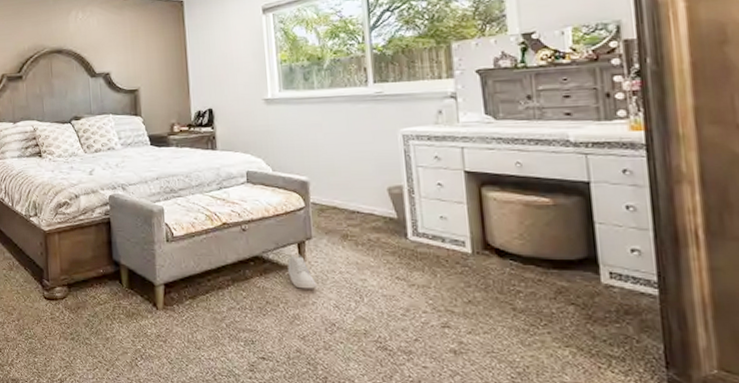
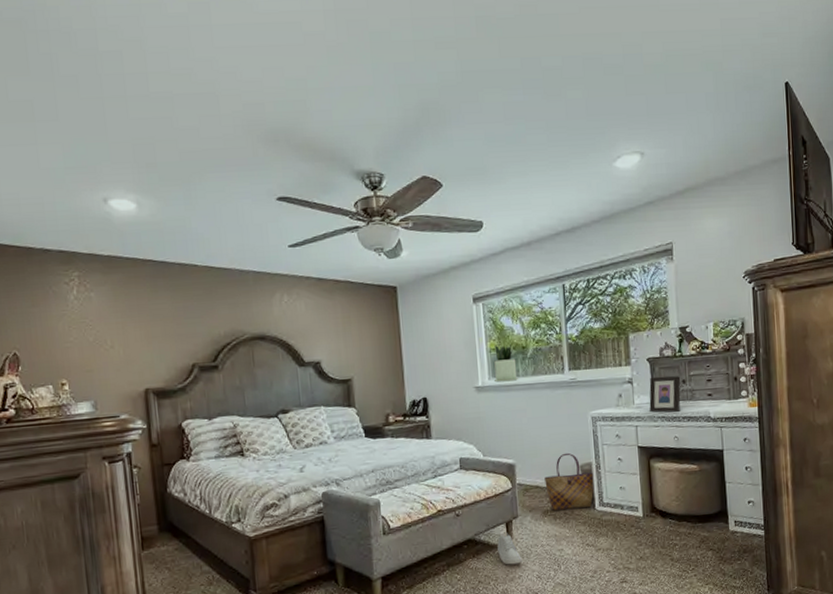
planter: none [284,54,314,95] -> present [493,343,519,383]
tote bag: none [343,173,406,237] -> present [544,452,594,510]
picture frame: none [479,90,525,134] -> present [649,376,681,413]

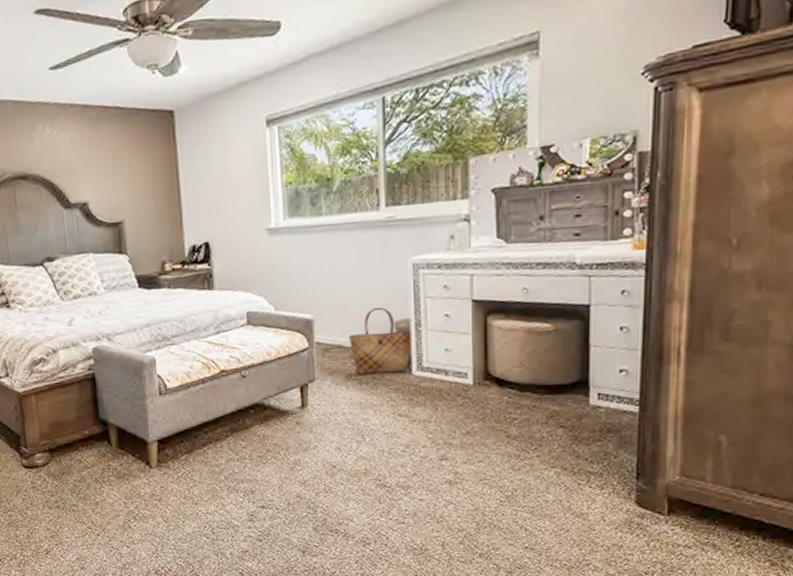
planter: present [493,343,519,383] -> none [289,175,321,223]
shoe: present [497,532,523,565] -> none [289,397,320,434]
picture frame: present [649,376,681,413] -> none [491,210,537,258]

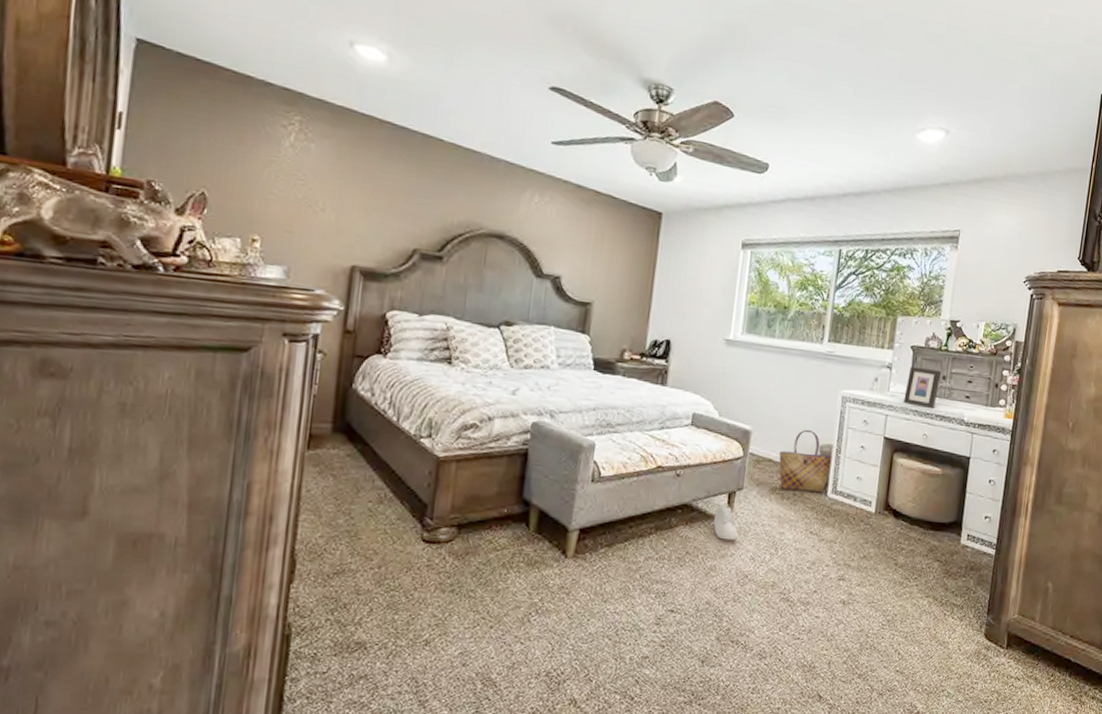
shoe: none [289,397,320,434] -> present [713,503,739,541]
picture frame: none [491,210,537,258] -> present [903,366,942,410]

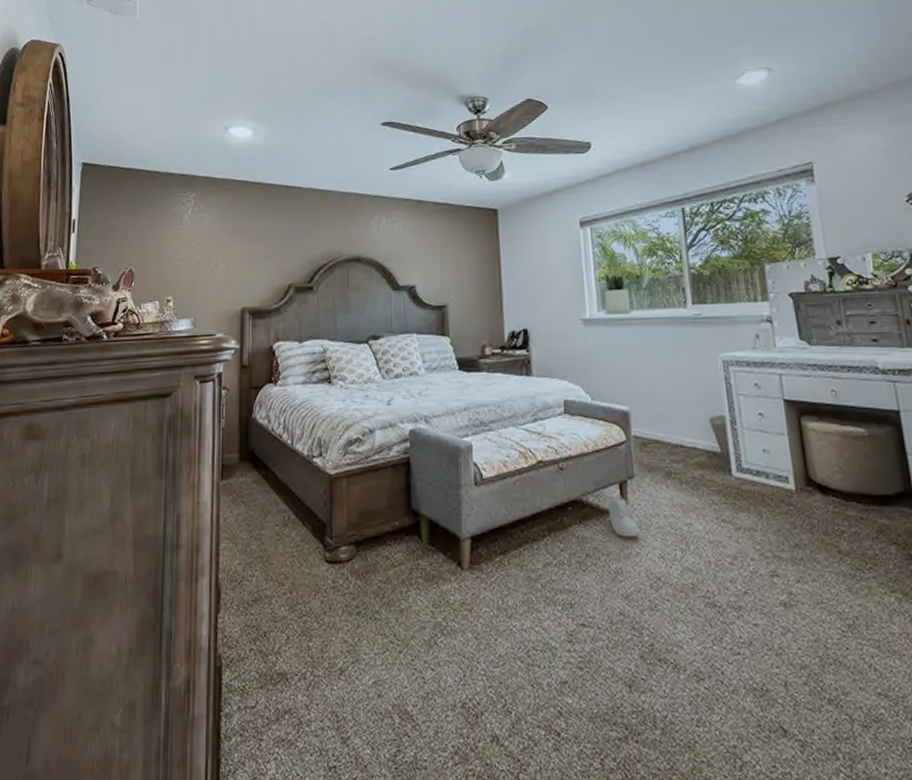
planter: none [746,298,775,342] -> present [603,272,633,315]
tote bag: present [779,429,832,493] -> none [666,402,729,473]
picture frame: present [903,366,942,410] -> none [794,315,837,361]

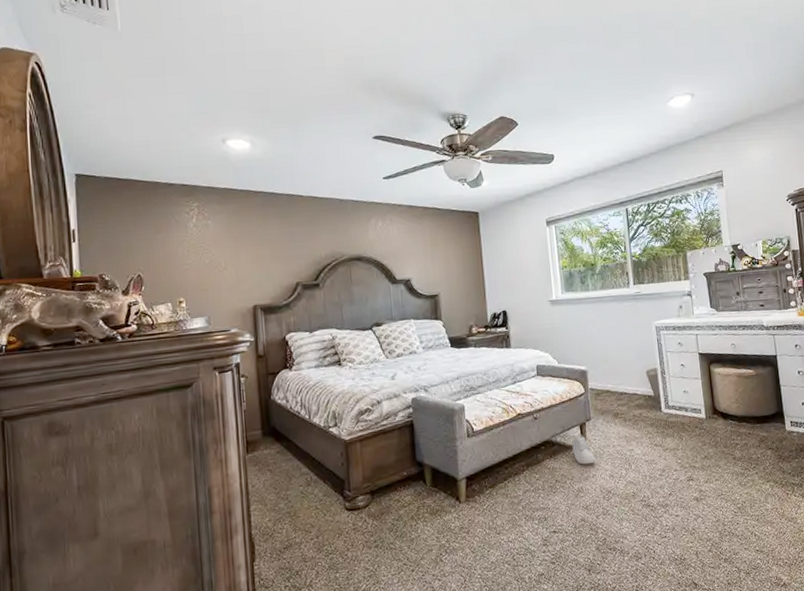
planter: present [603,272,633,315] -> none [566,261,589,296]

